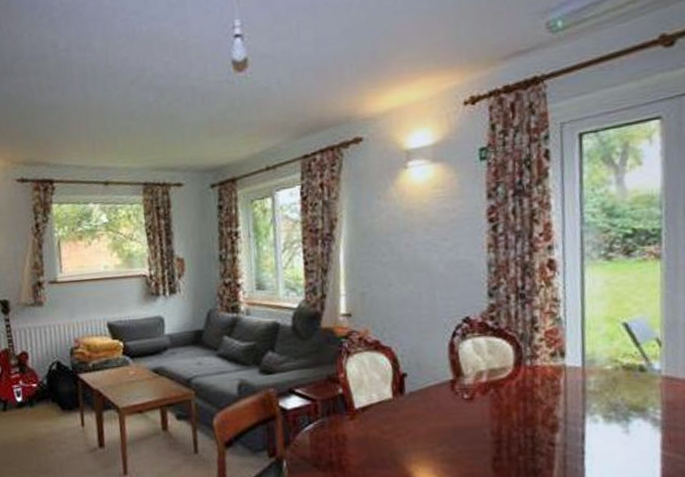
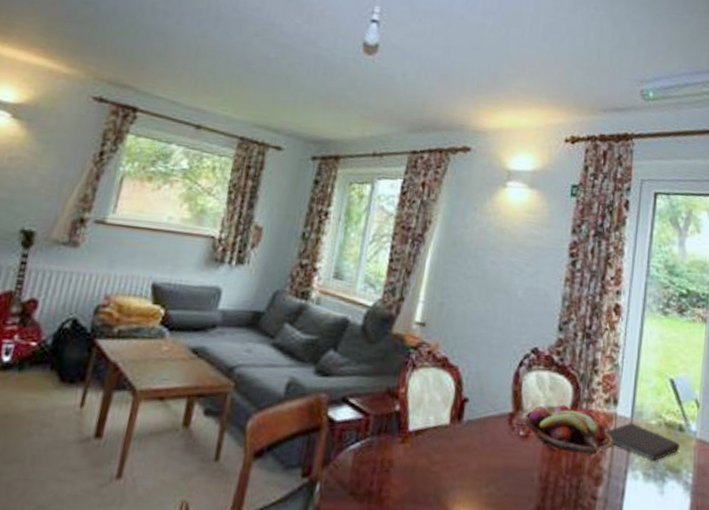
fruit basket: none [464,365,567,409] -> present [522,404,615,457]
notebook: none [554,370,643,403] -> present [604,422,680,461]

